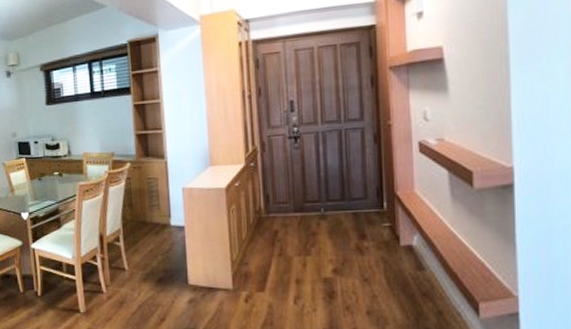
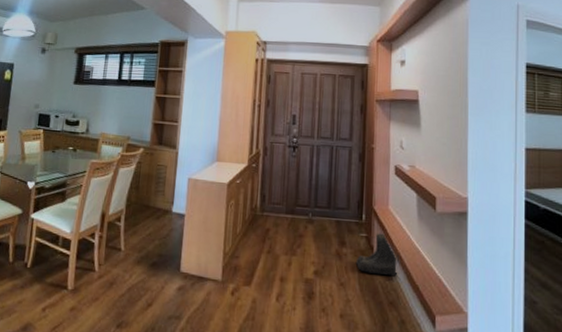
boots: none [379,220,431,266] -> present [355,233,399,277]

